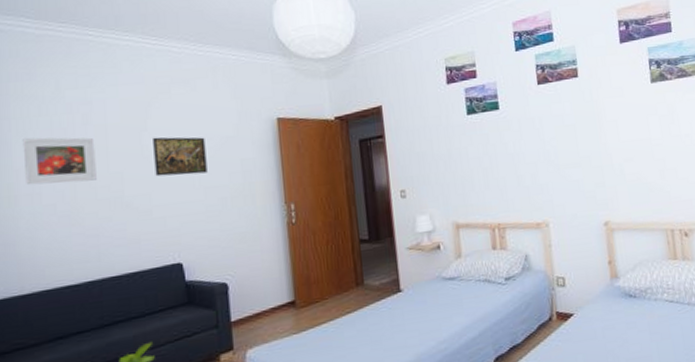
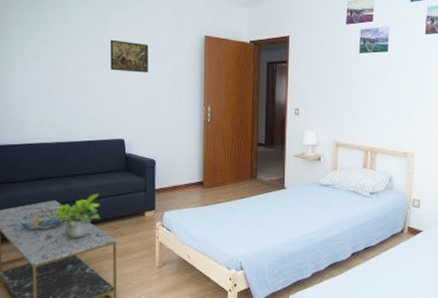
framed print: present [22,137,97,185] -> none [19,28,69,67]

